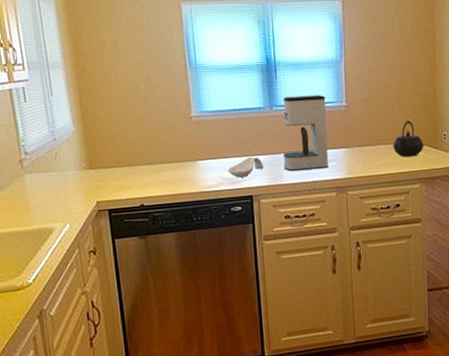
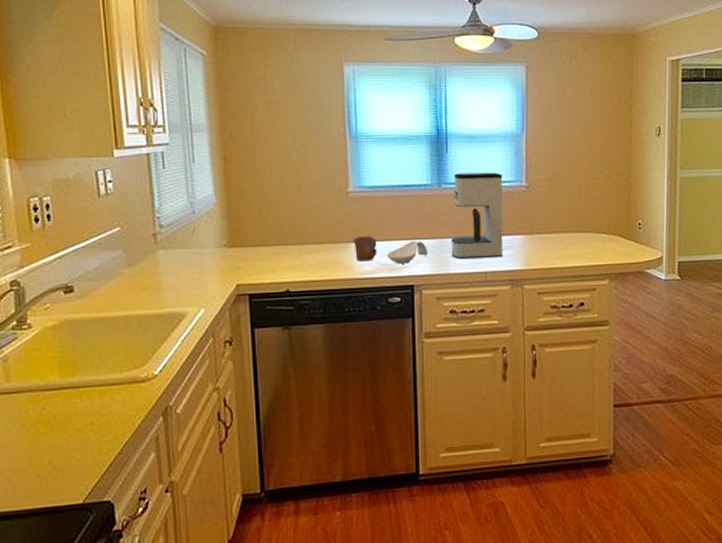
mug: none [198,154,220,177] -> present [353,236,378,262]
kettle: present [393,120,424,157] -> none [578,206,615,248]

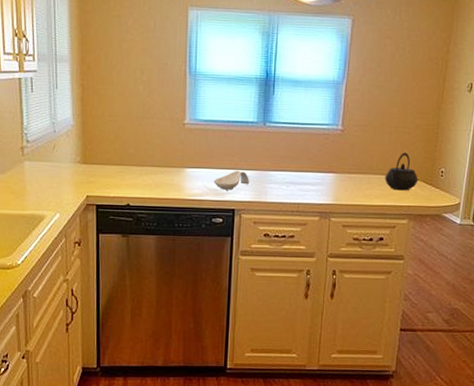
mug: present [353,236,378,262] -> none [186,163,206,185]
coffee maker: present [450,172,504,259] -> none [269,114,321,191]
kettle: none [578,206,615,248] -> present [385,152,418,191]

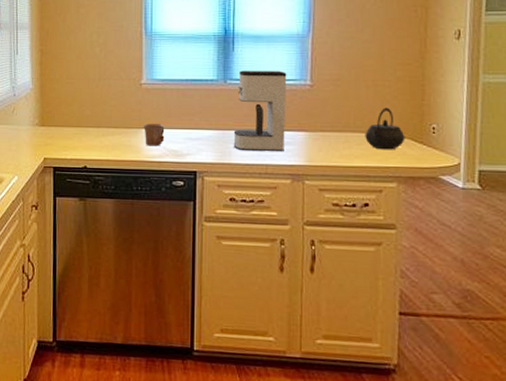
mug: none [186,163,206,185] -> present [144,124,165,146]
spoon rest: present [214,170,249,190] -> none [174,130,211,151]
coffee maker: none [269,114,321,191] -> present [233,70,287,151]

